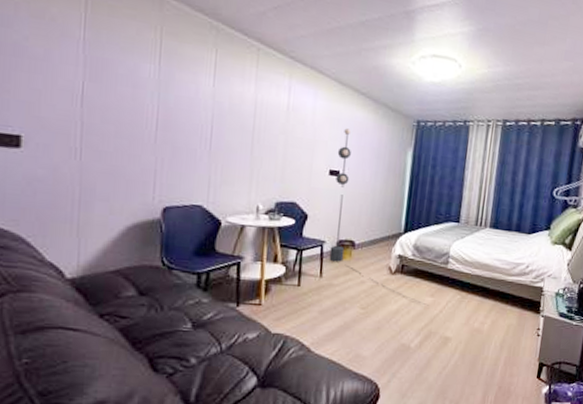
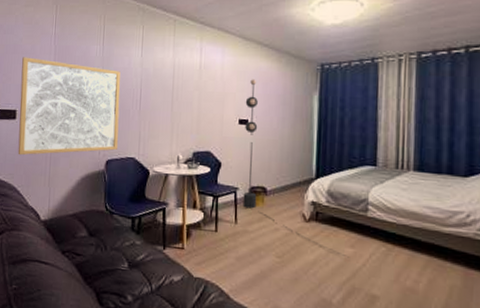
wall art: none [25,63,184,197] -> present [18,57,120,156]

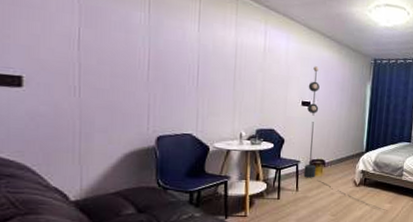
wall art: present [18,57,120,156] -> none [27,11,173,130]

